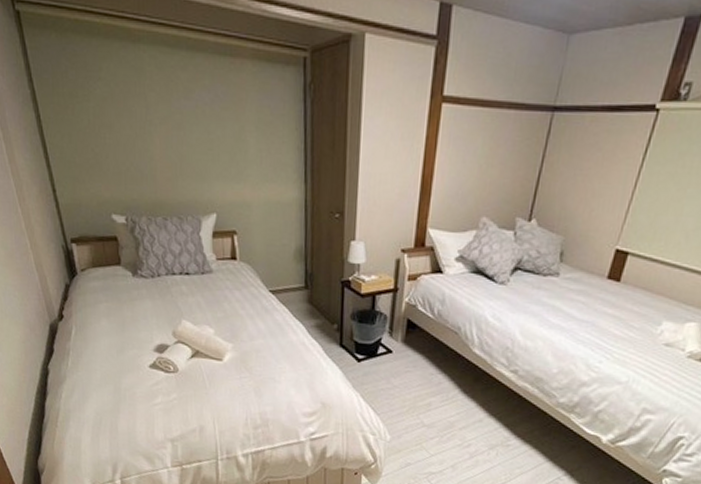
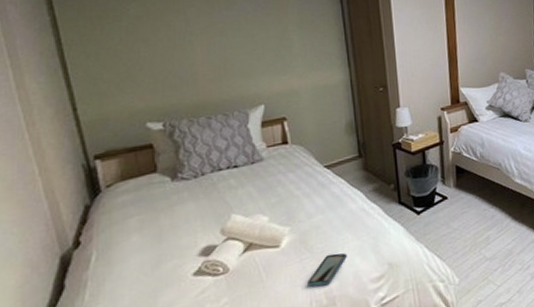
smartphone: none [245,379,283,407] -> present [307,253,347,287]

